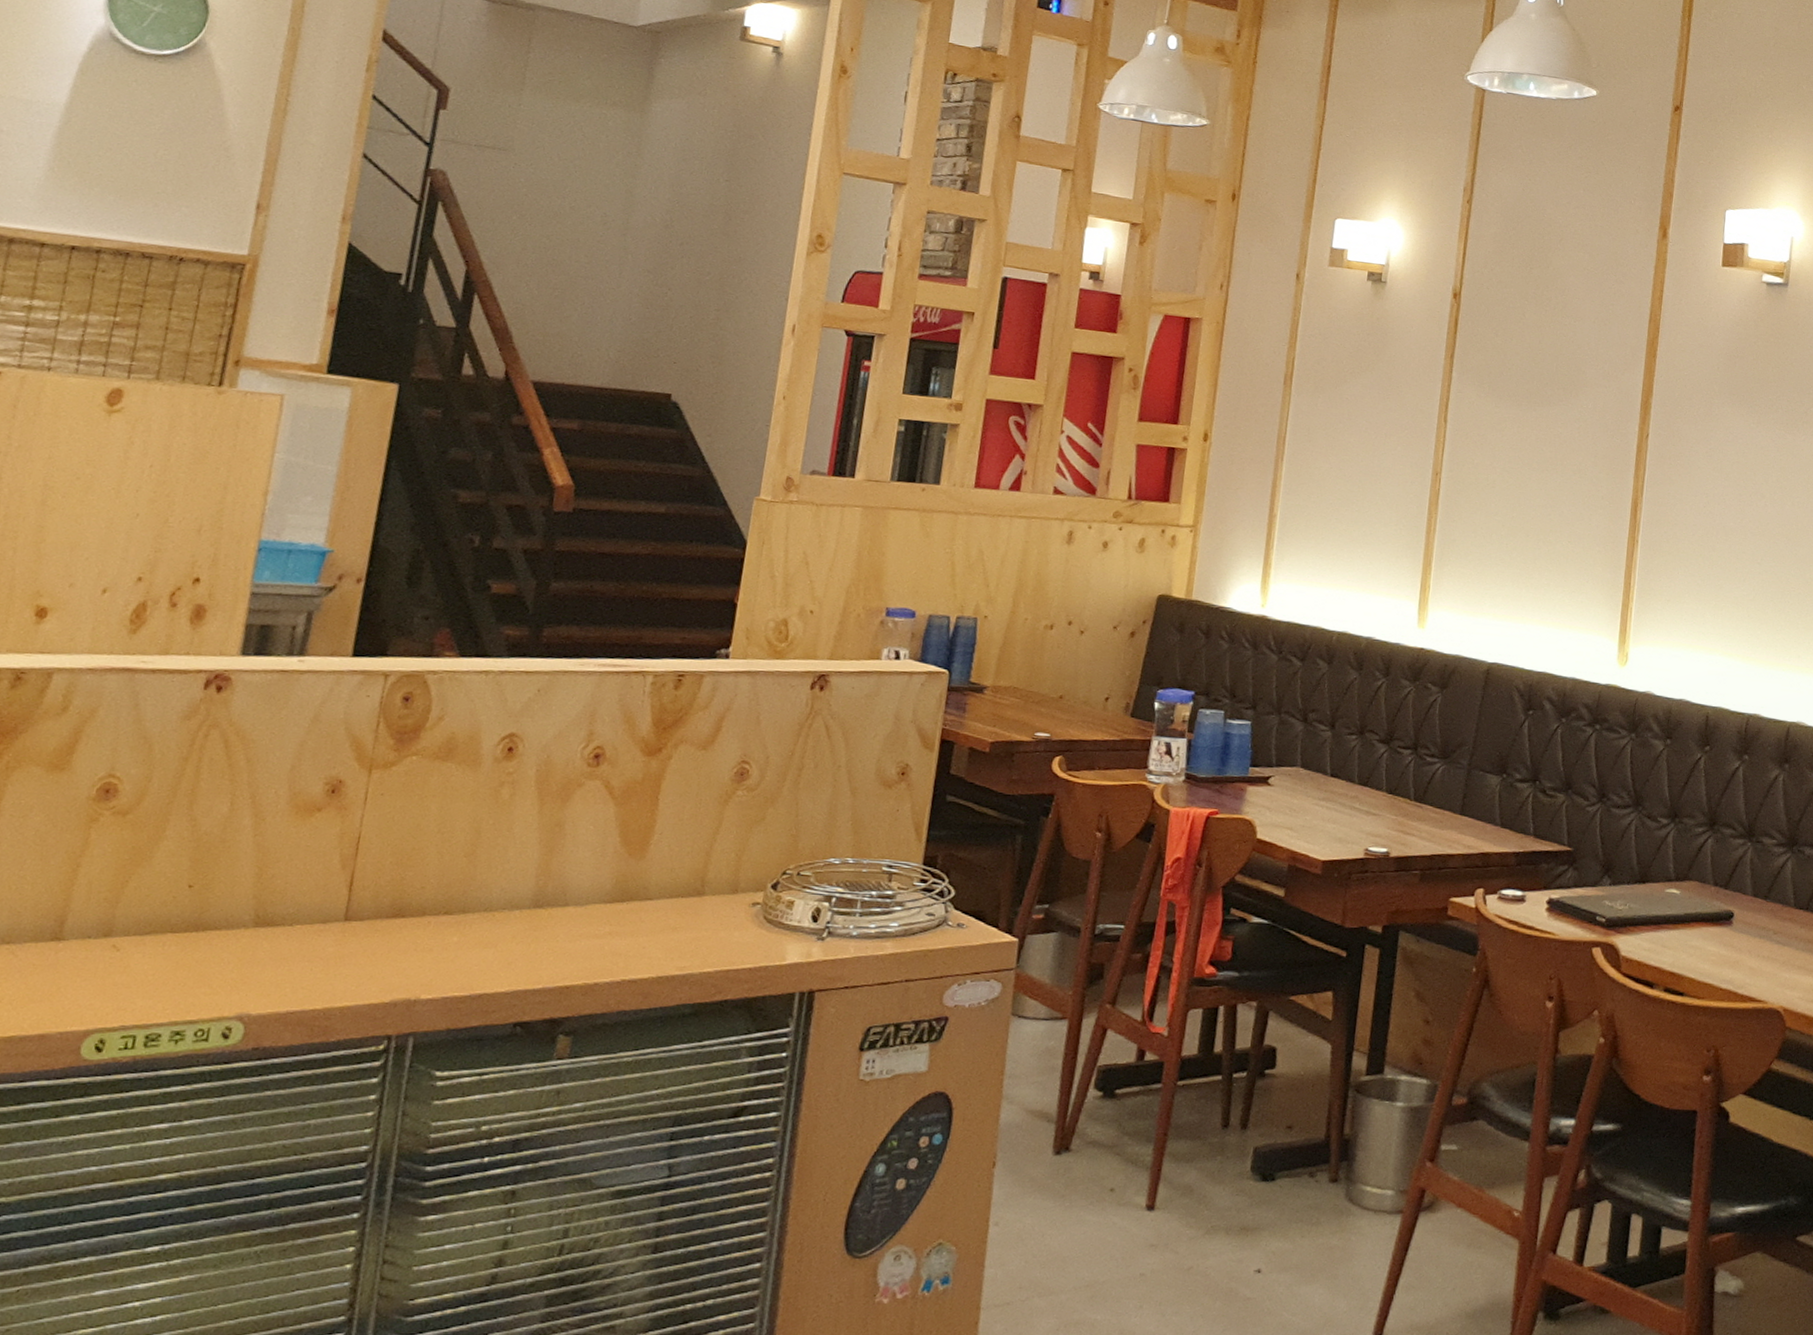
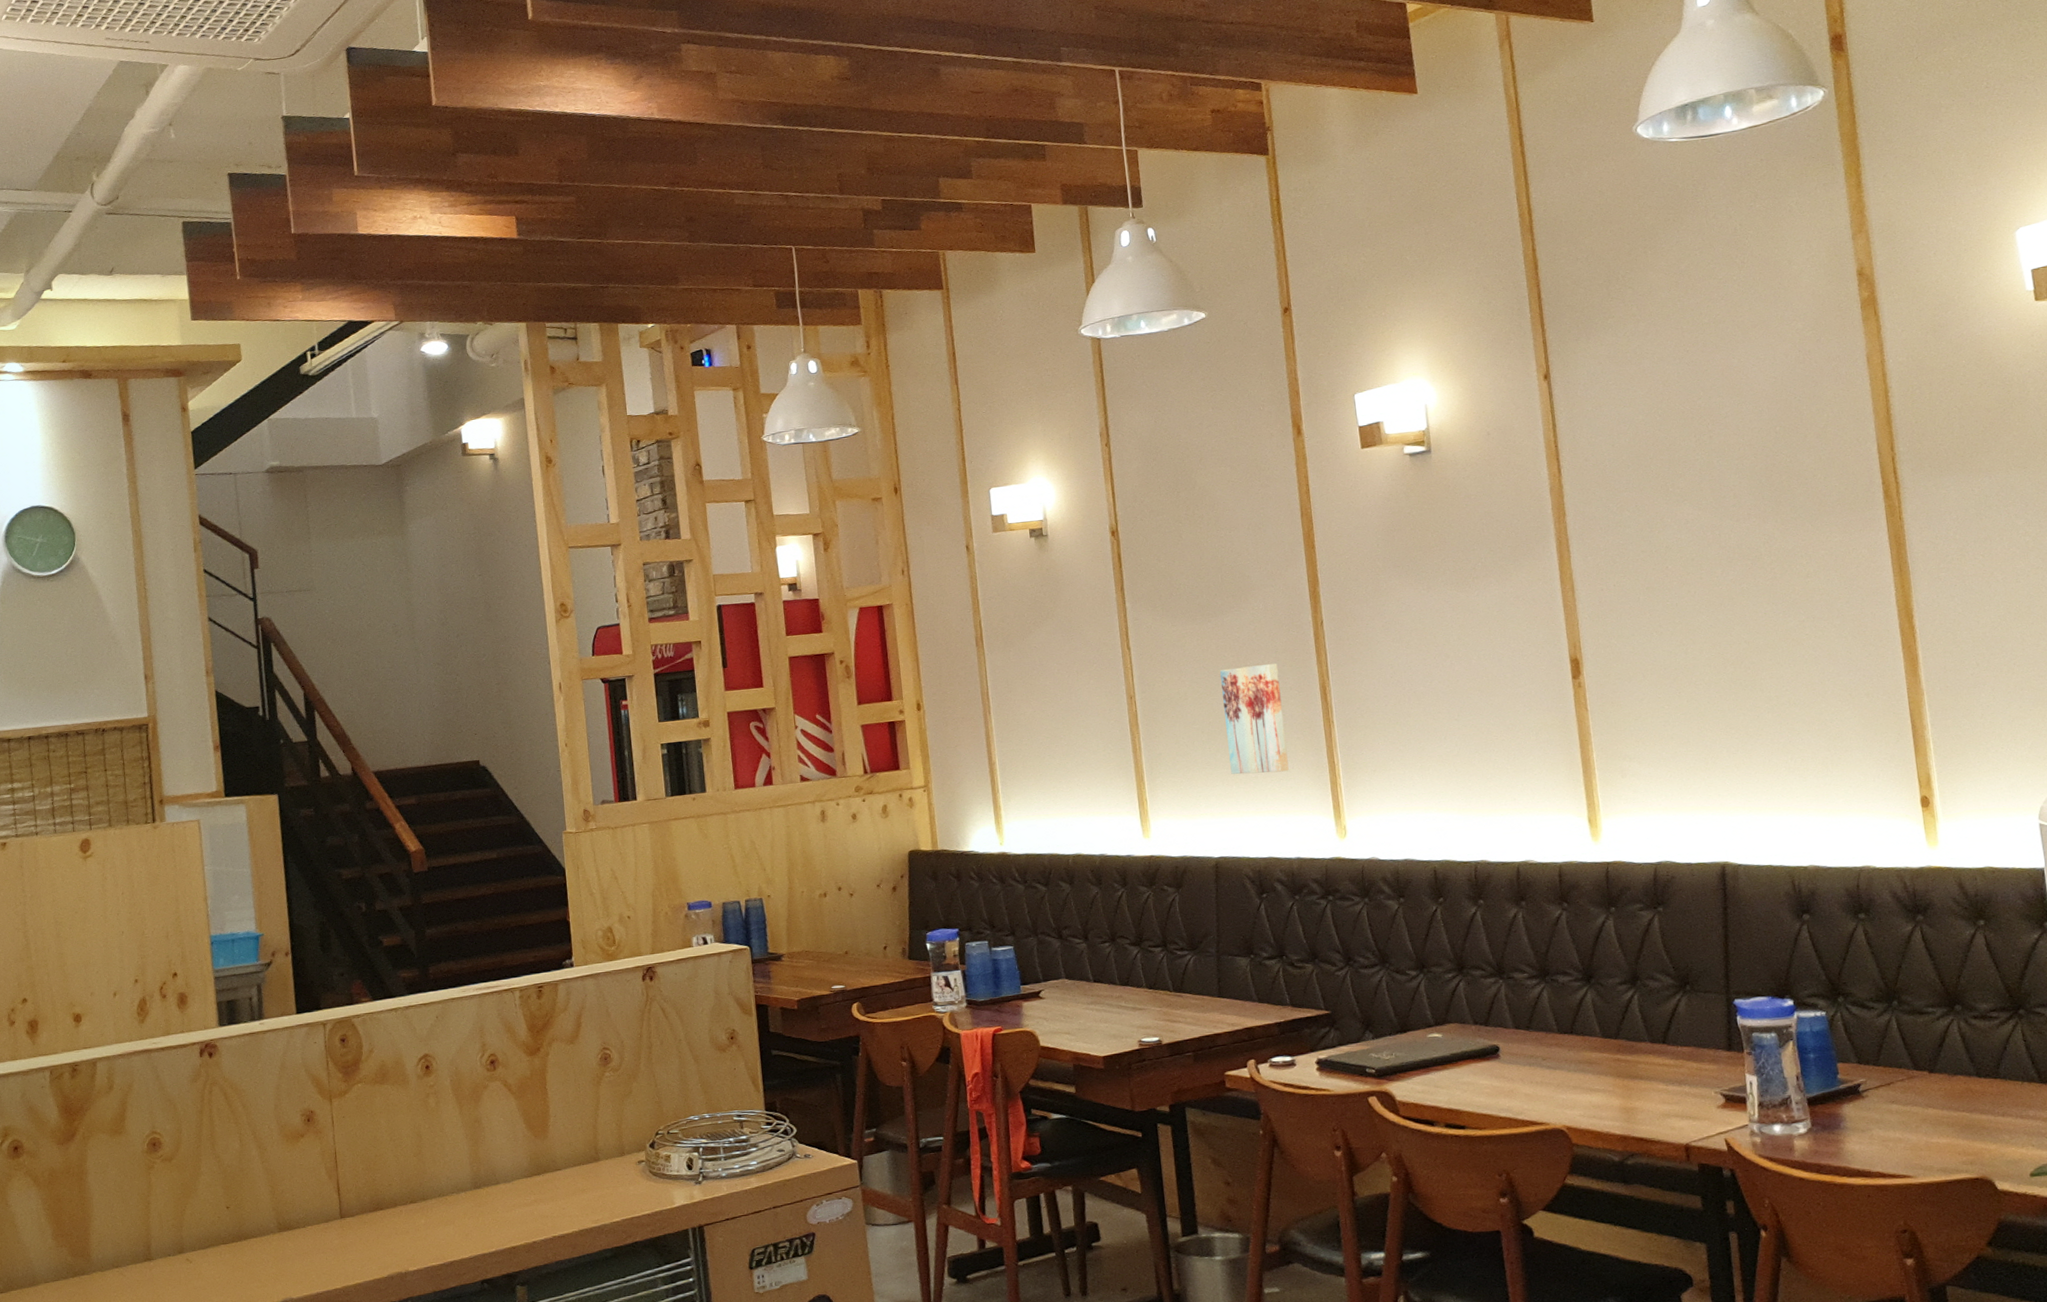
wall art: none [1523,463,1594,584] -> present [1220,664,1289,774]

